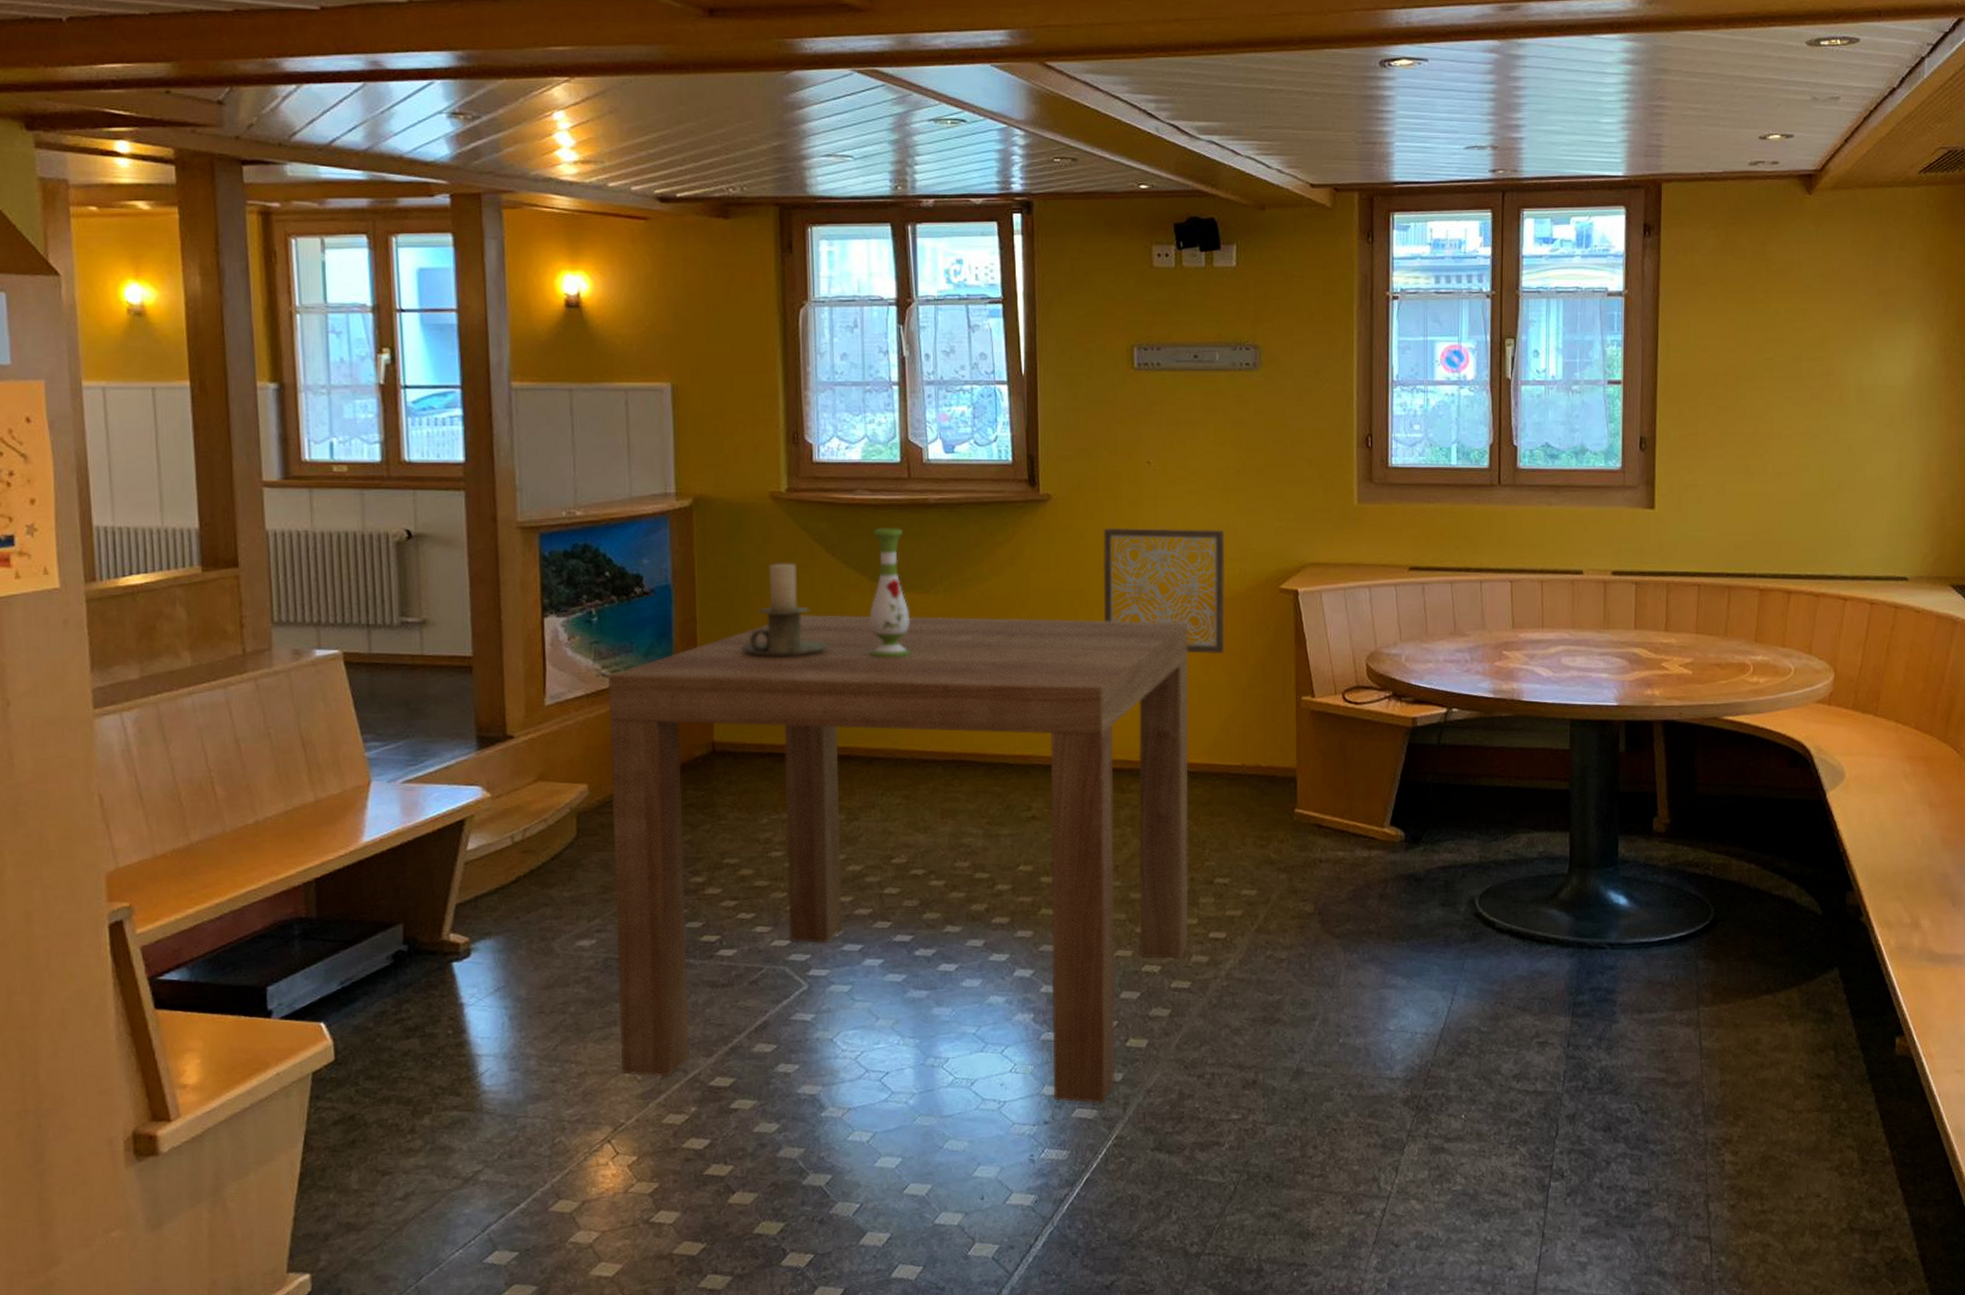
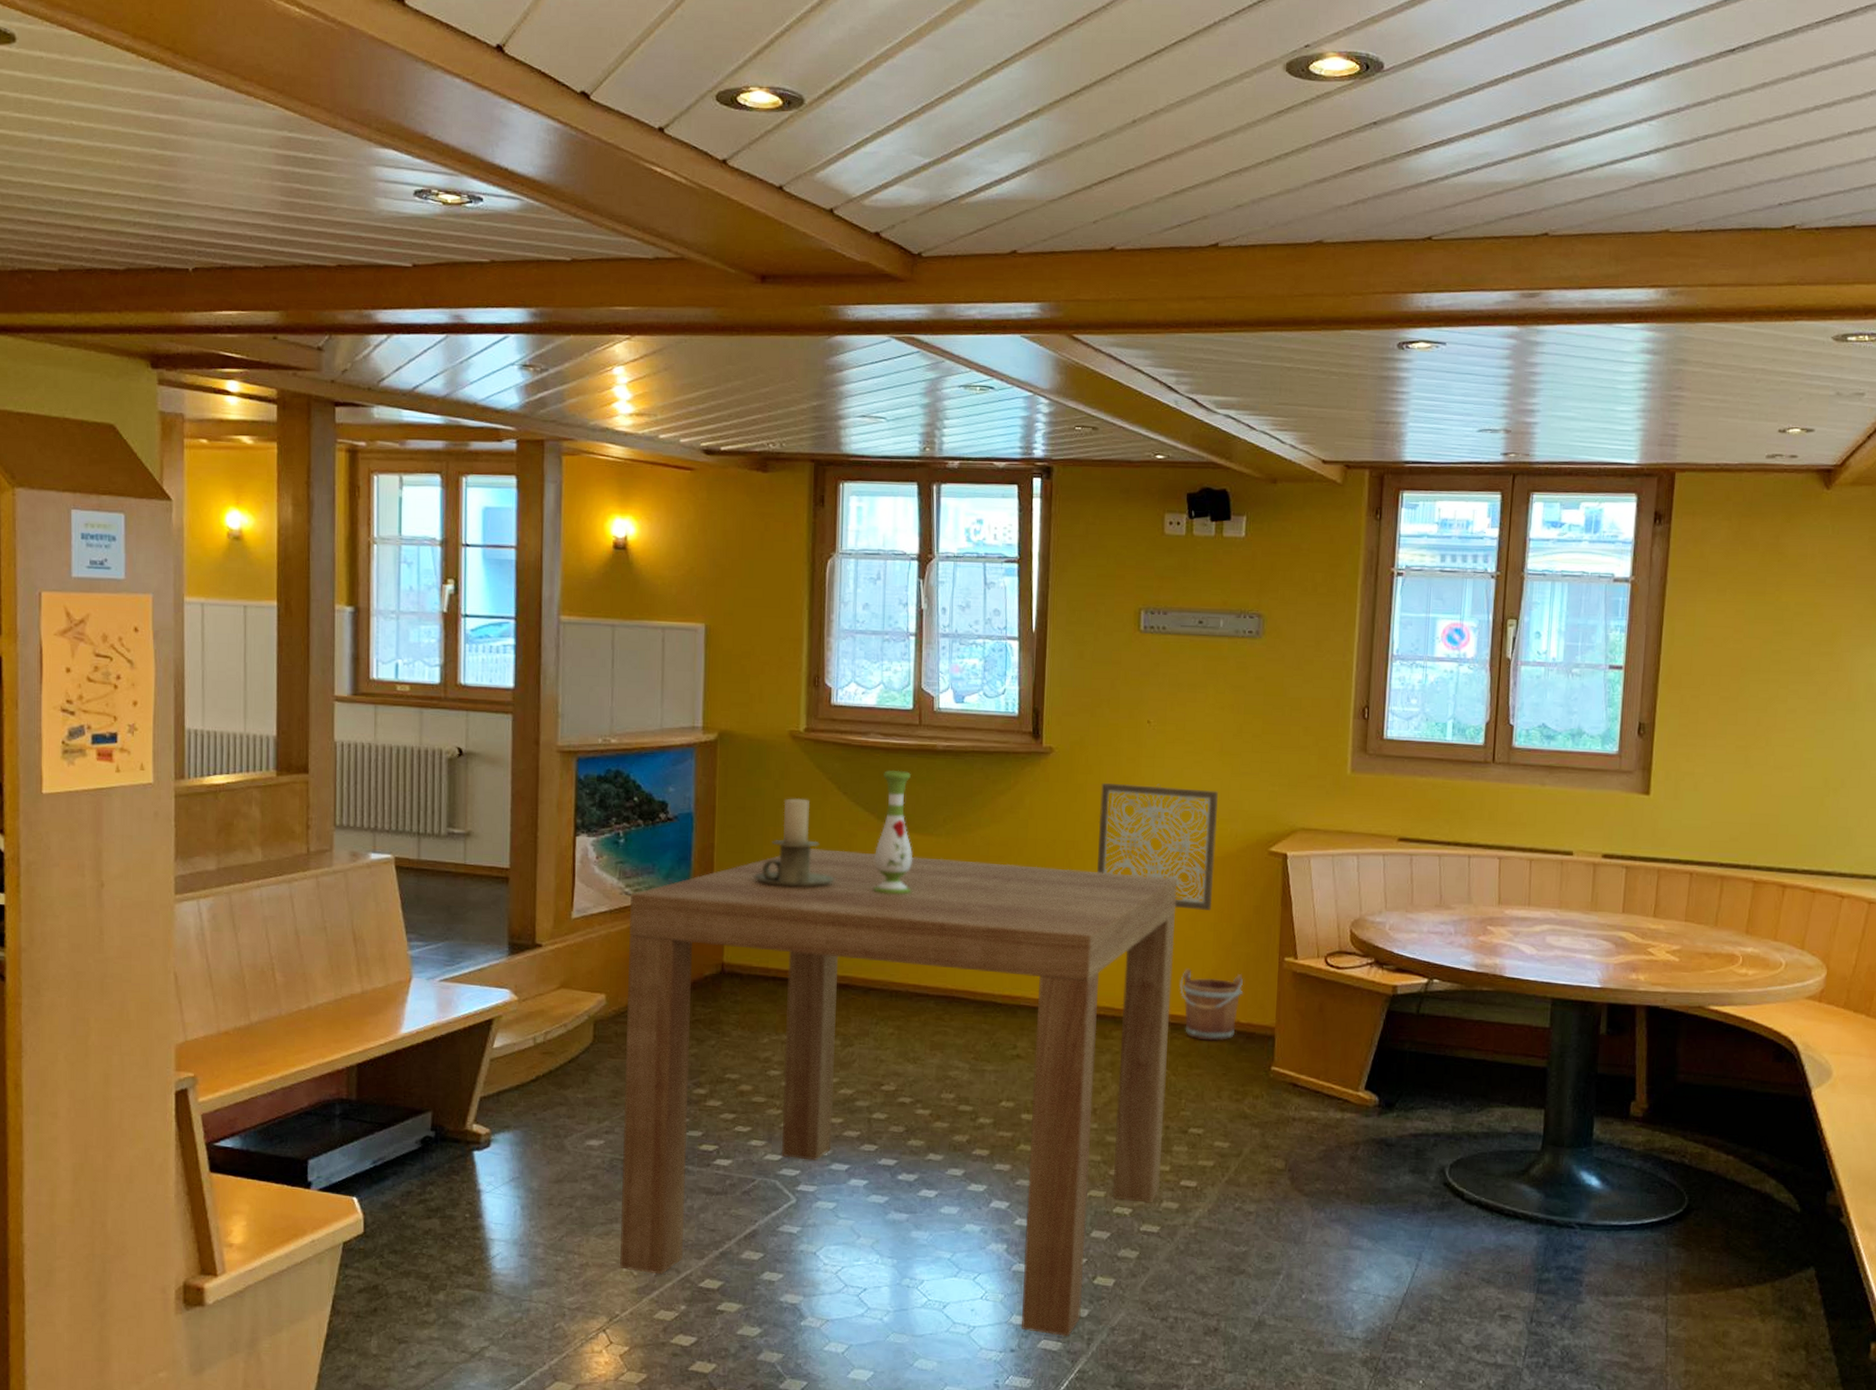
bucket: none [1196,714,1261,787] -> present [1180,968,1243,1041]

